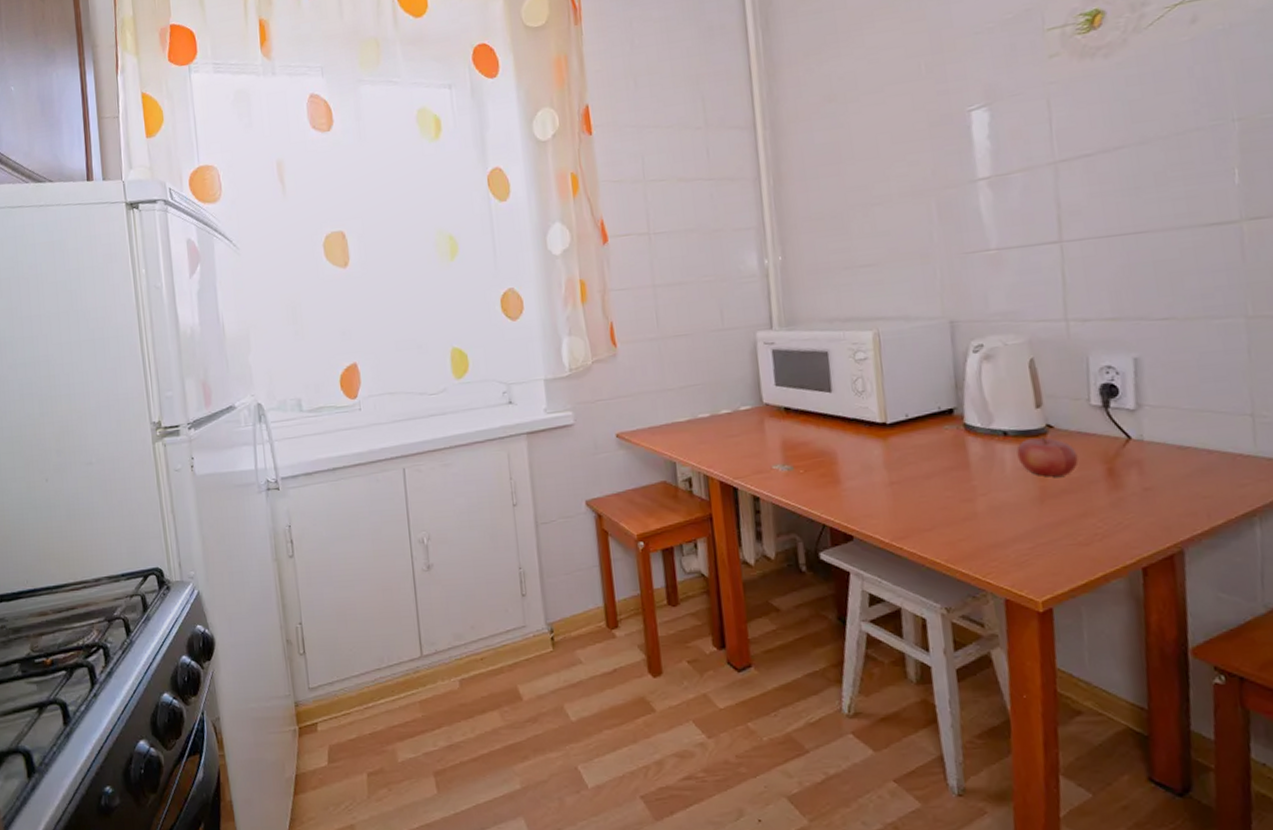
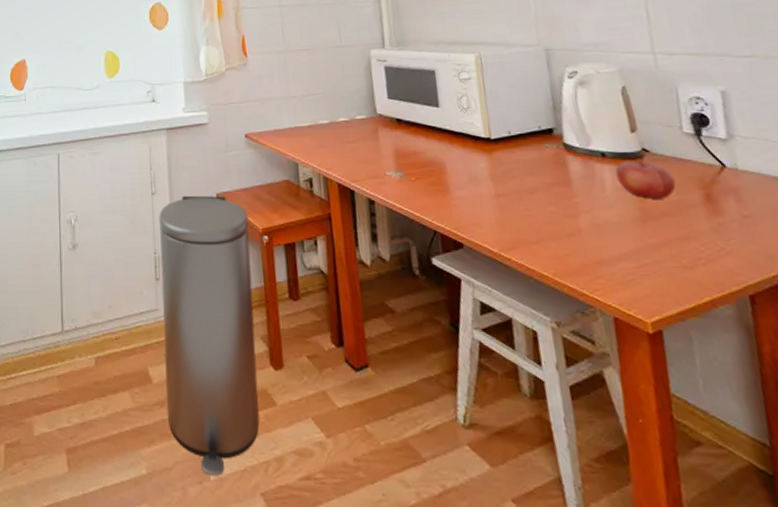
pedal bin: none [522,502,638,785] -> present [159,195,260,476]

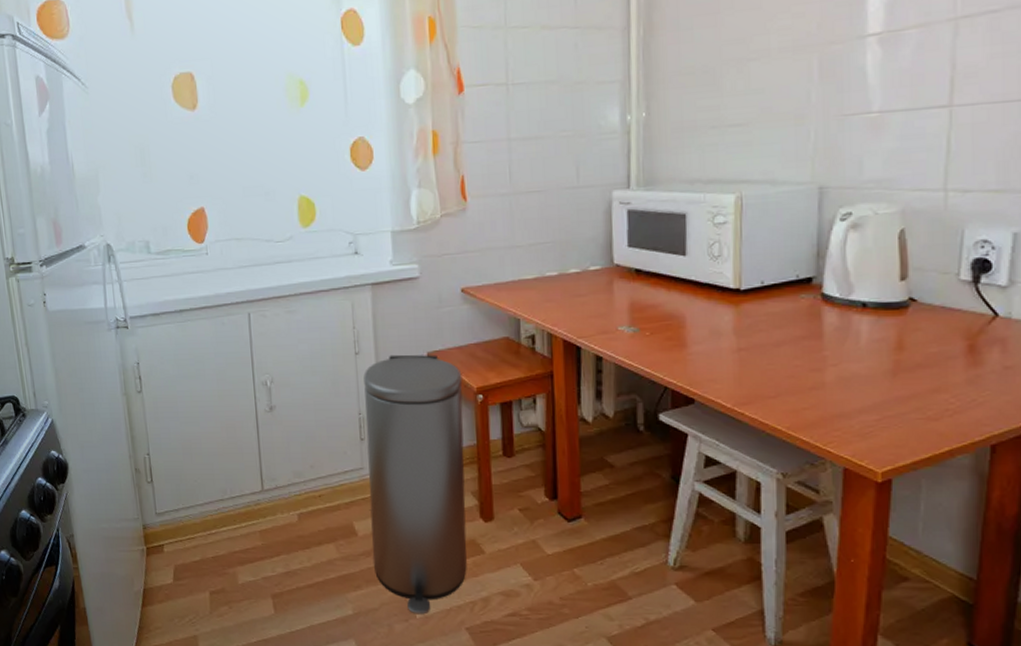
fruit: present [615,159,676,199] -> none [874,310,938,351]

